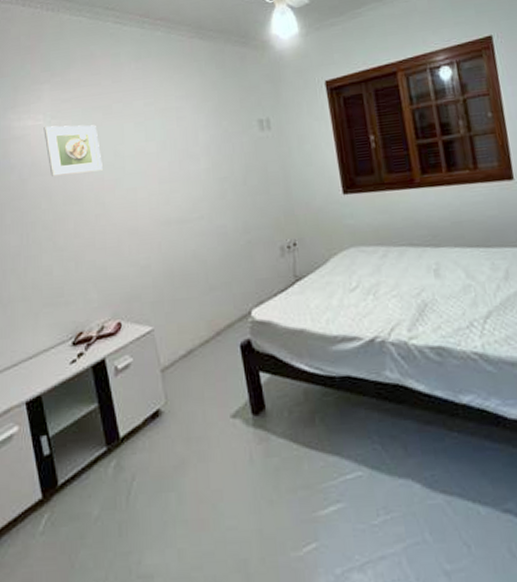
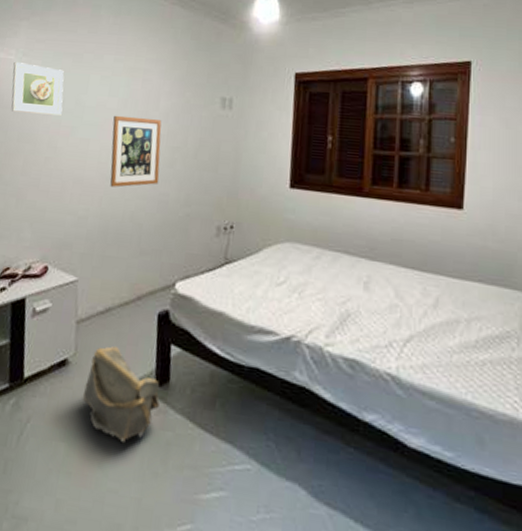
wall art: none [156,154,214,230] -> present [110,115,162,188]
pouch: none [182,386,260,478] -> present [82,346,160,442]

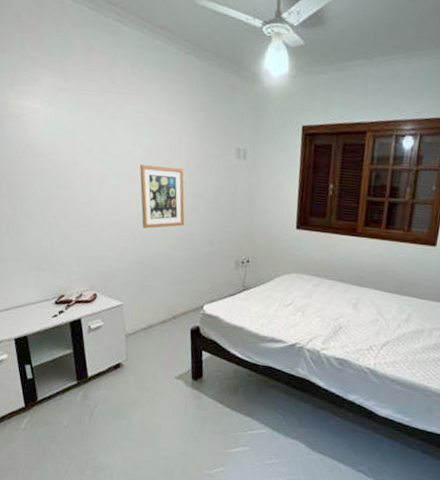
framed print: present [11,62,64,116] -> none [40,111,92,164]
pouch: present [82,346,160,442] -> none [136,353,196,418]

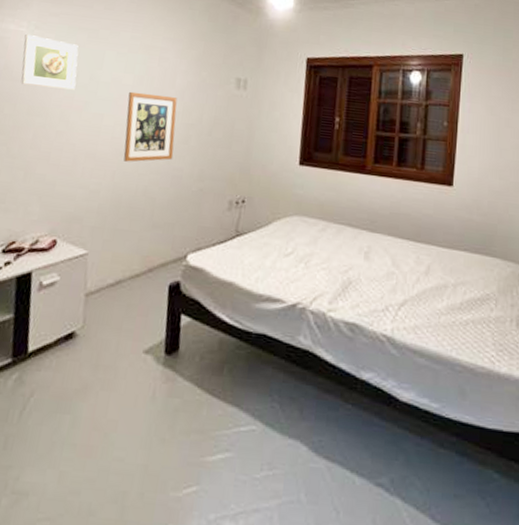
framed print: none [40,111,92,164] -> present [21,35,79,90]

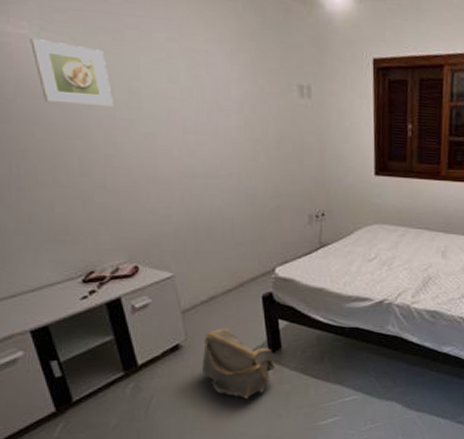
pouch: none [89,318,169,411] -> present [201,328,275,398]
wall art: present [123,91,178,162] -> none [179,105,243,184]

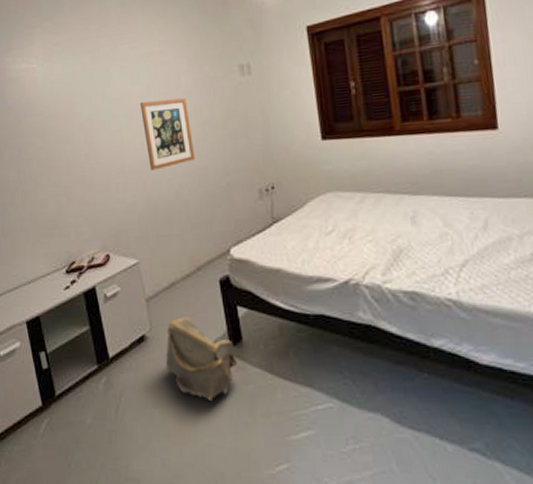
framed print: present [30,38,113,107] -> none [36,68,91,117]
wall art: none [179,105,243,184] -> present [140,98,196,170]

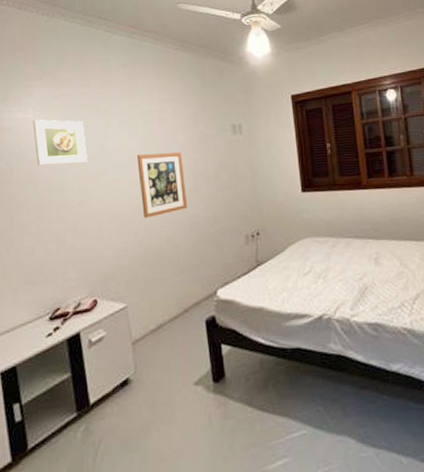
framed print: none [36,68,91,117] -> present [33,119,88,166]
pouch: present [165,317,237,400] -> none [148,357,219,439]

